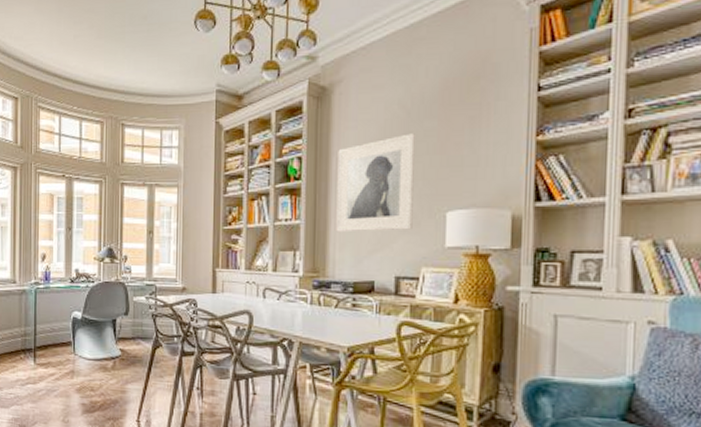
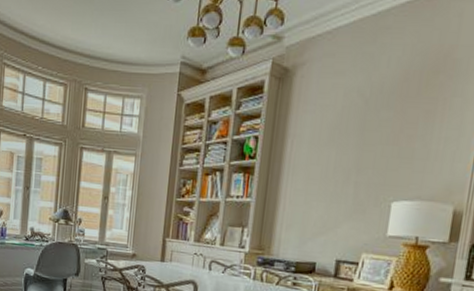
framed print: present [336,133,415,233] -> none [284,122,370,217]

